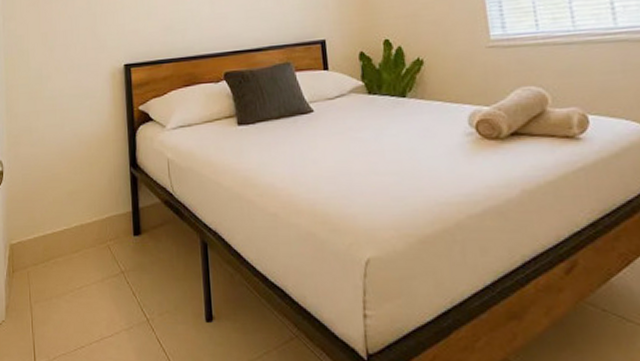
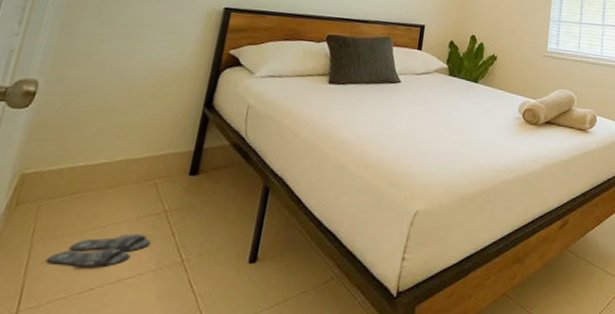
slippers: none [44,295,118,327] -> present [46,234,151,268]

